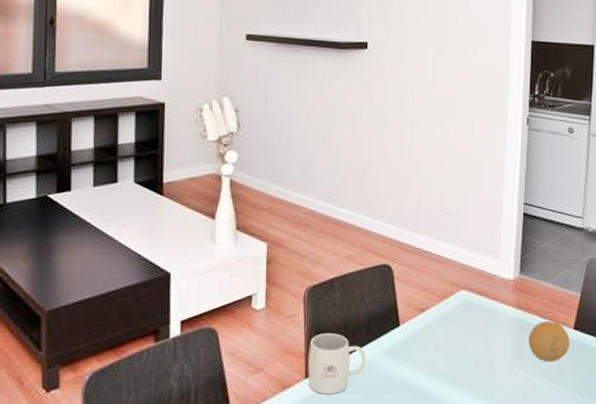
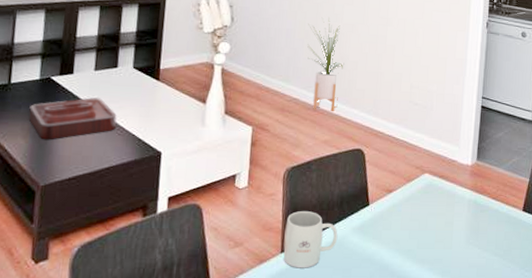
decorative tray: none [28,216,120,263] -> present [28,97,117,140]
house plant: none [323,119,366,225] -> present [307,17,344,112]
fruit: present [528,321,571,362] -> none [483,203,520,240]

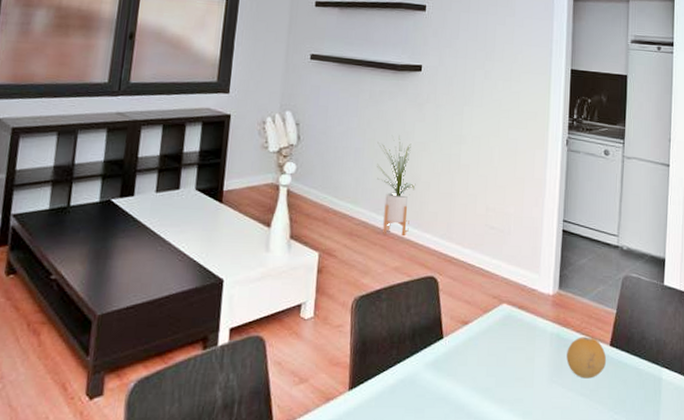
decorative tray: present [28,97,117,140] -> none [87,221,178,267]
mug: present [283,210,338,268] -> none [351,343,410,408]
fruit: none [483,203,520,240] -> present [566,337,607,379]

